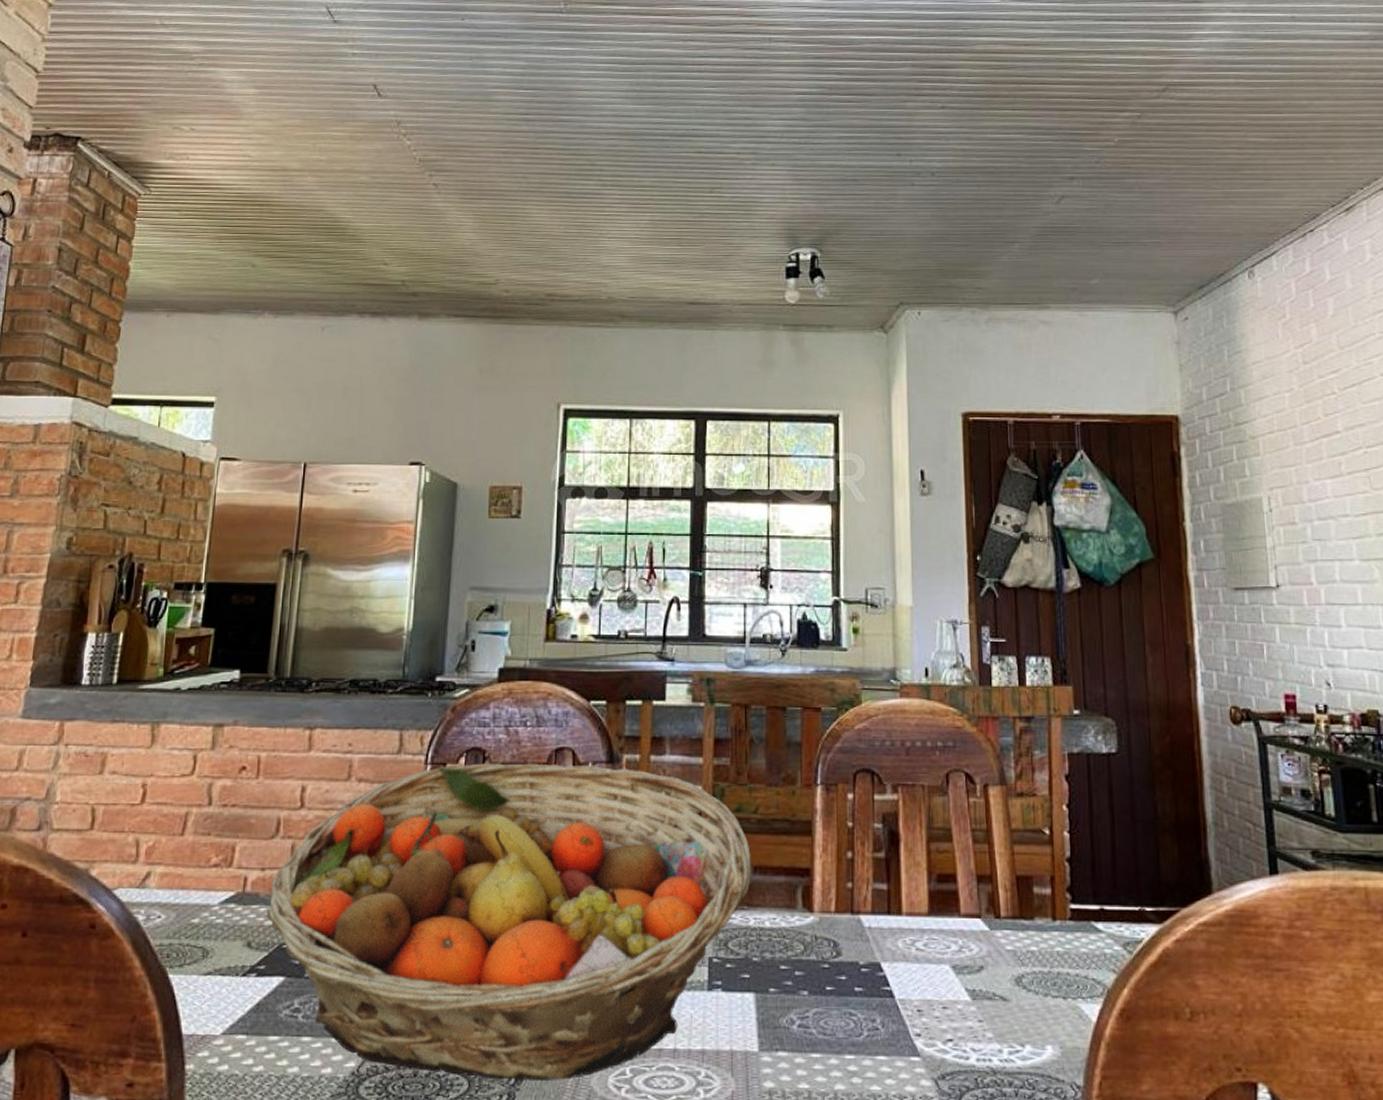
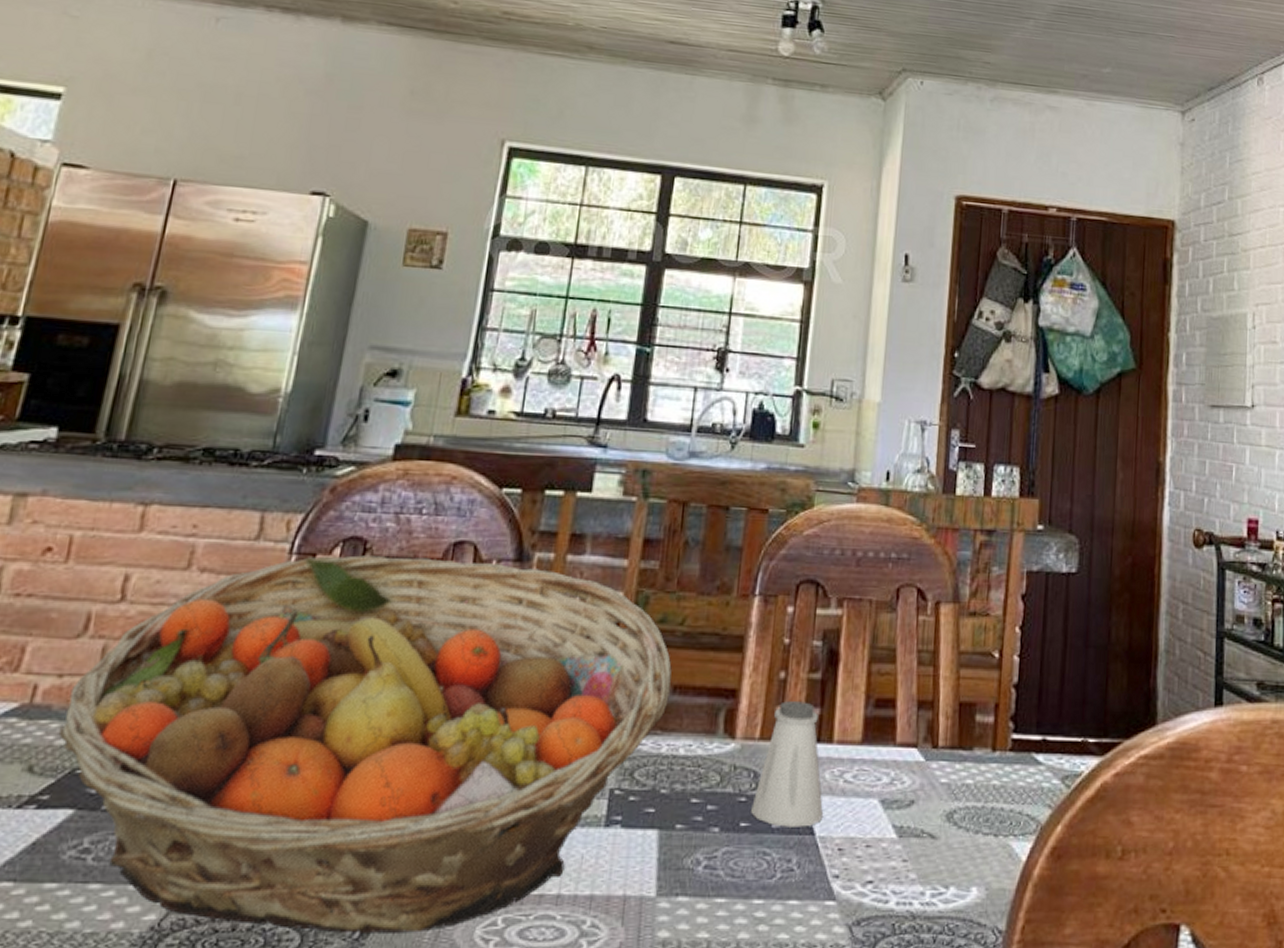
saltshaker: none [835,878,900,991] -> present [751,701,823,827]

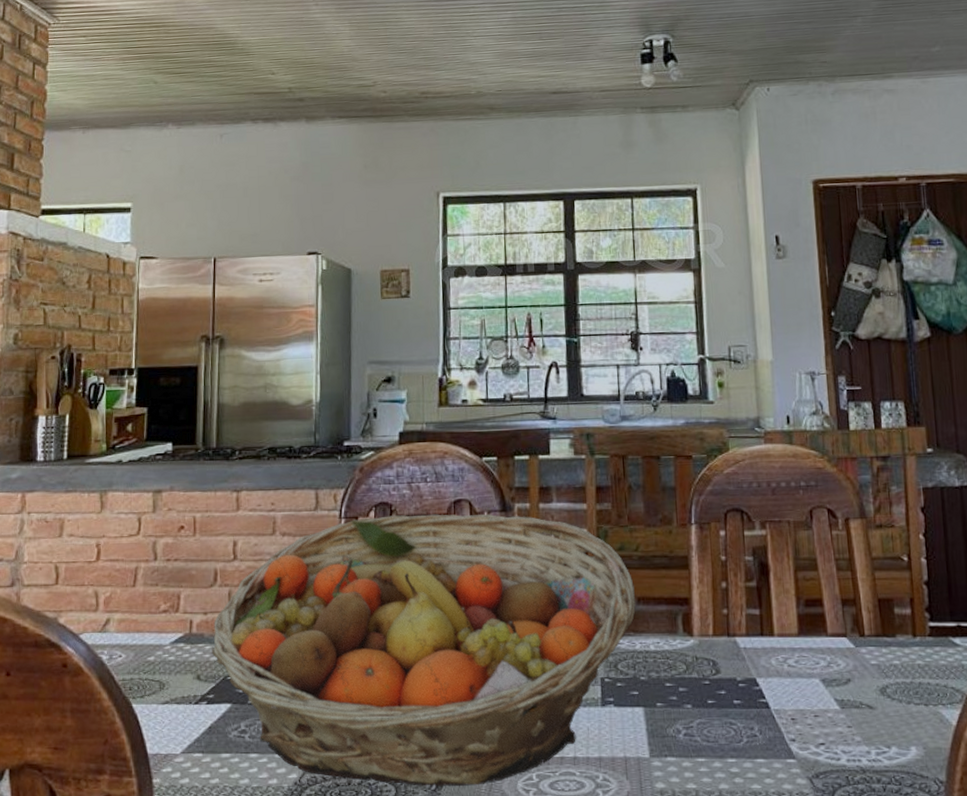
saltshaker: present [751,701,823,827] -> none [715,605,774,703]

